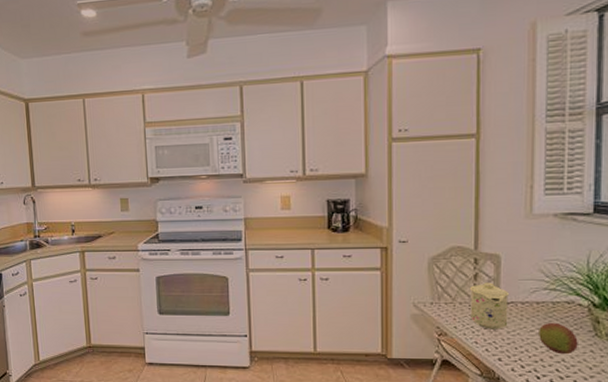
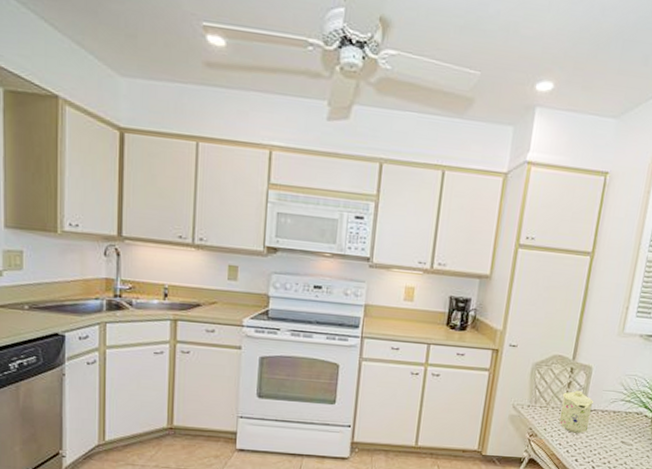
fruit: present [539,322,578,355] -> none [610,429,640,459]

